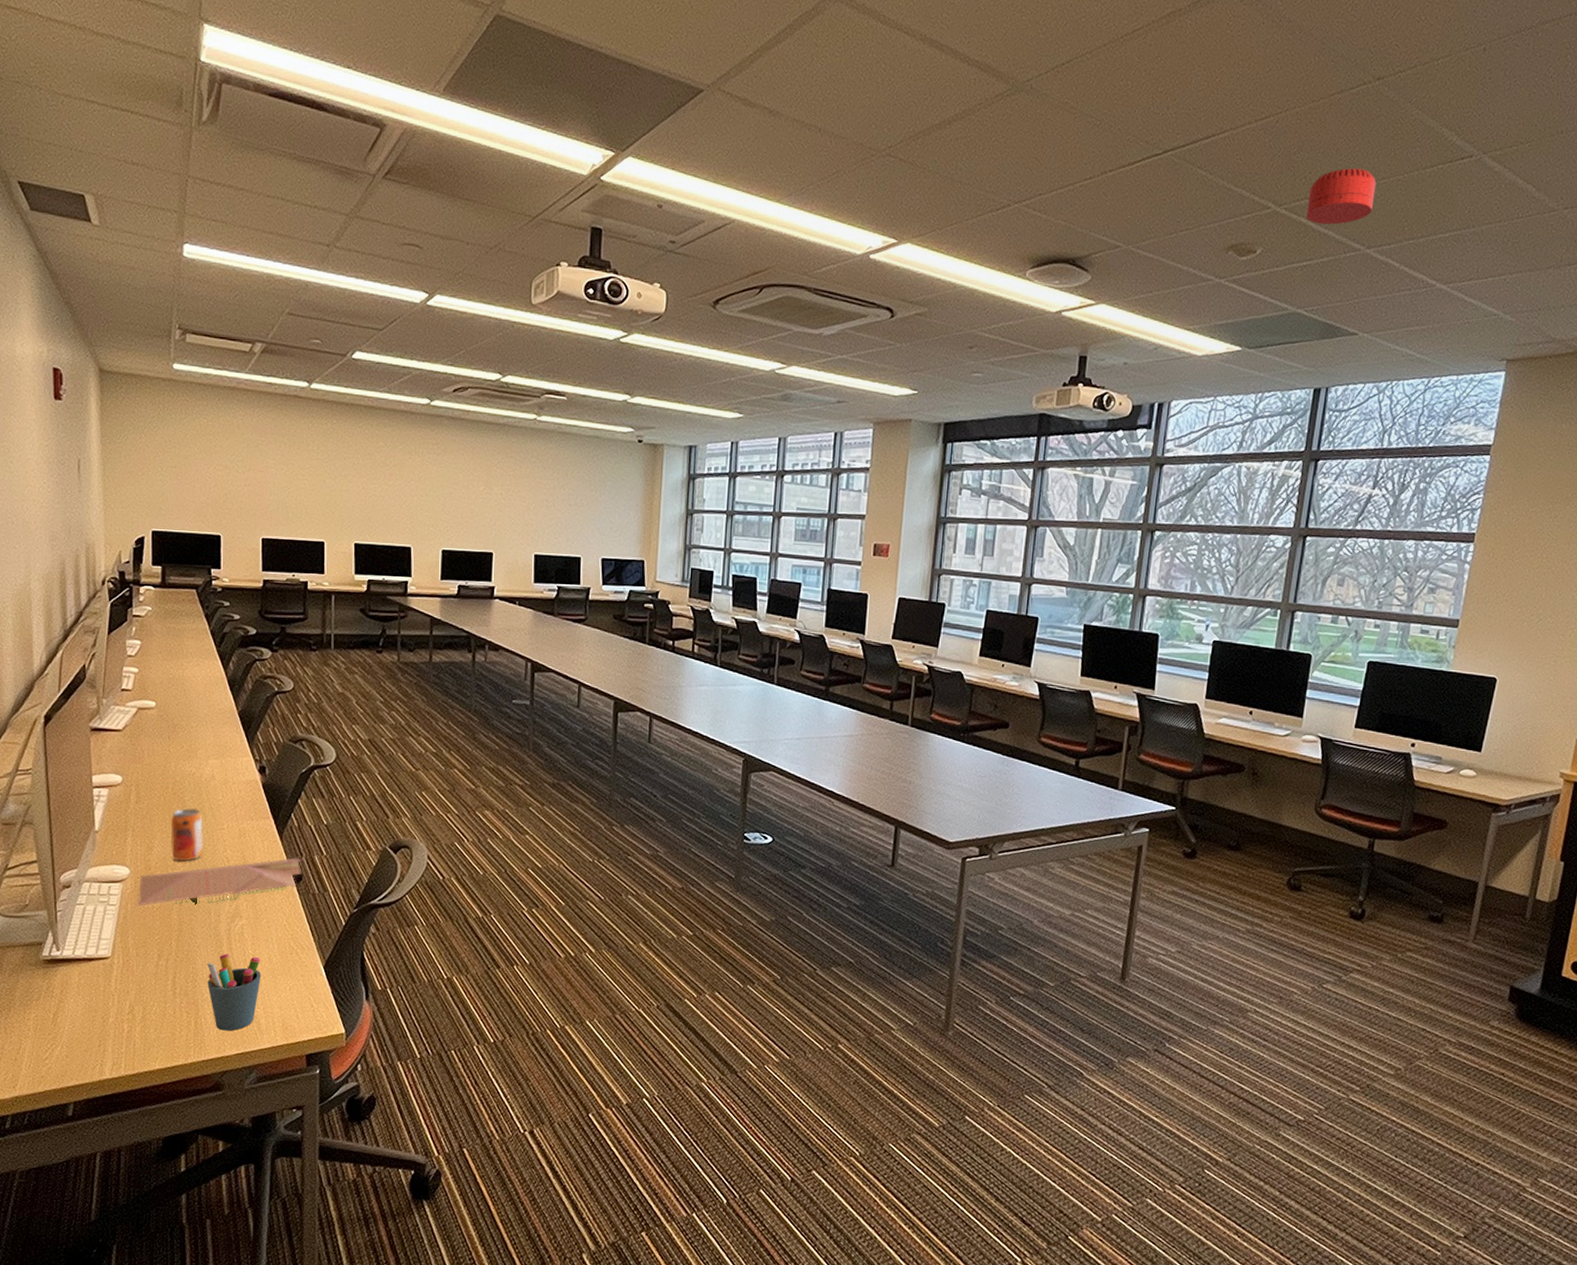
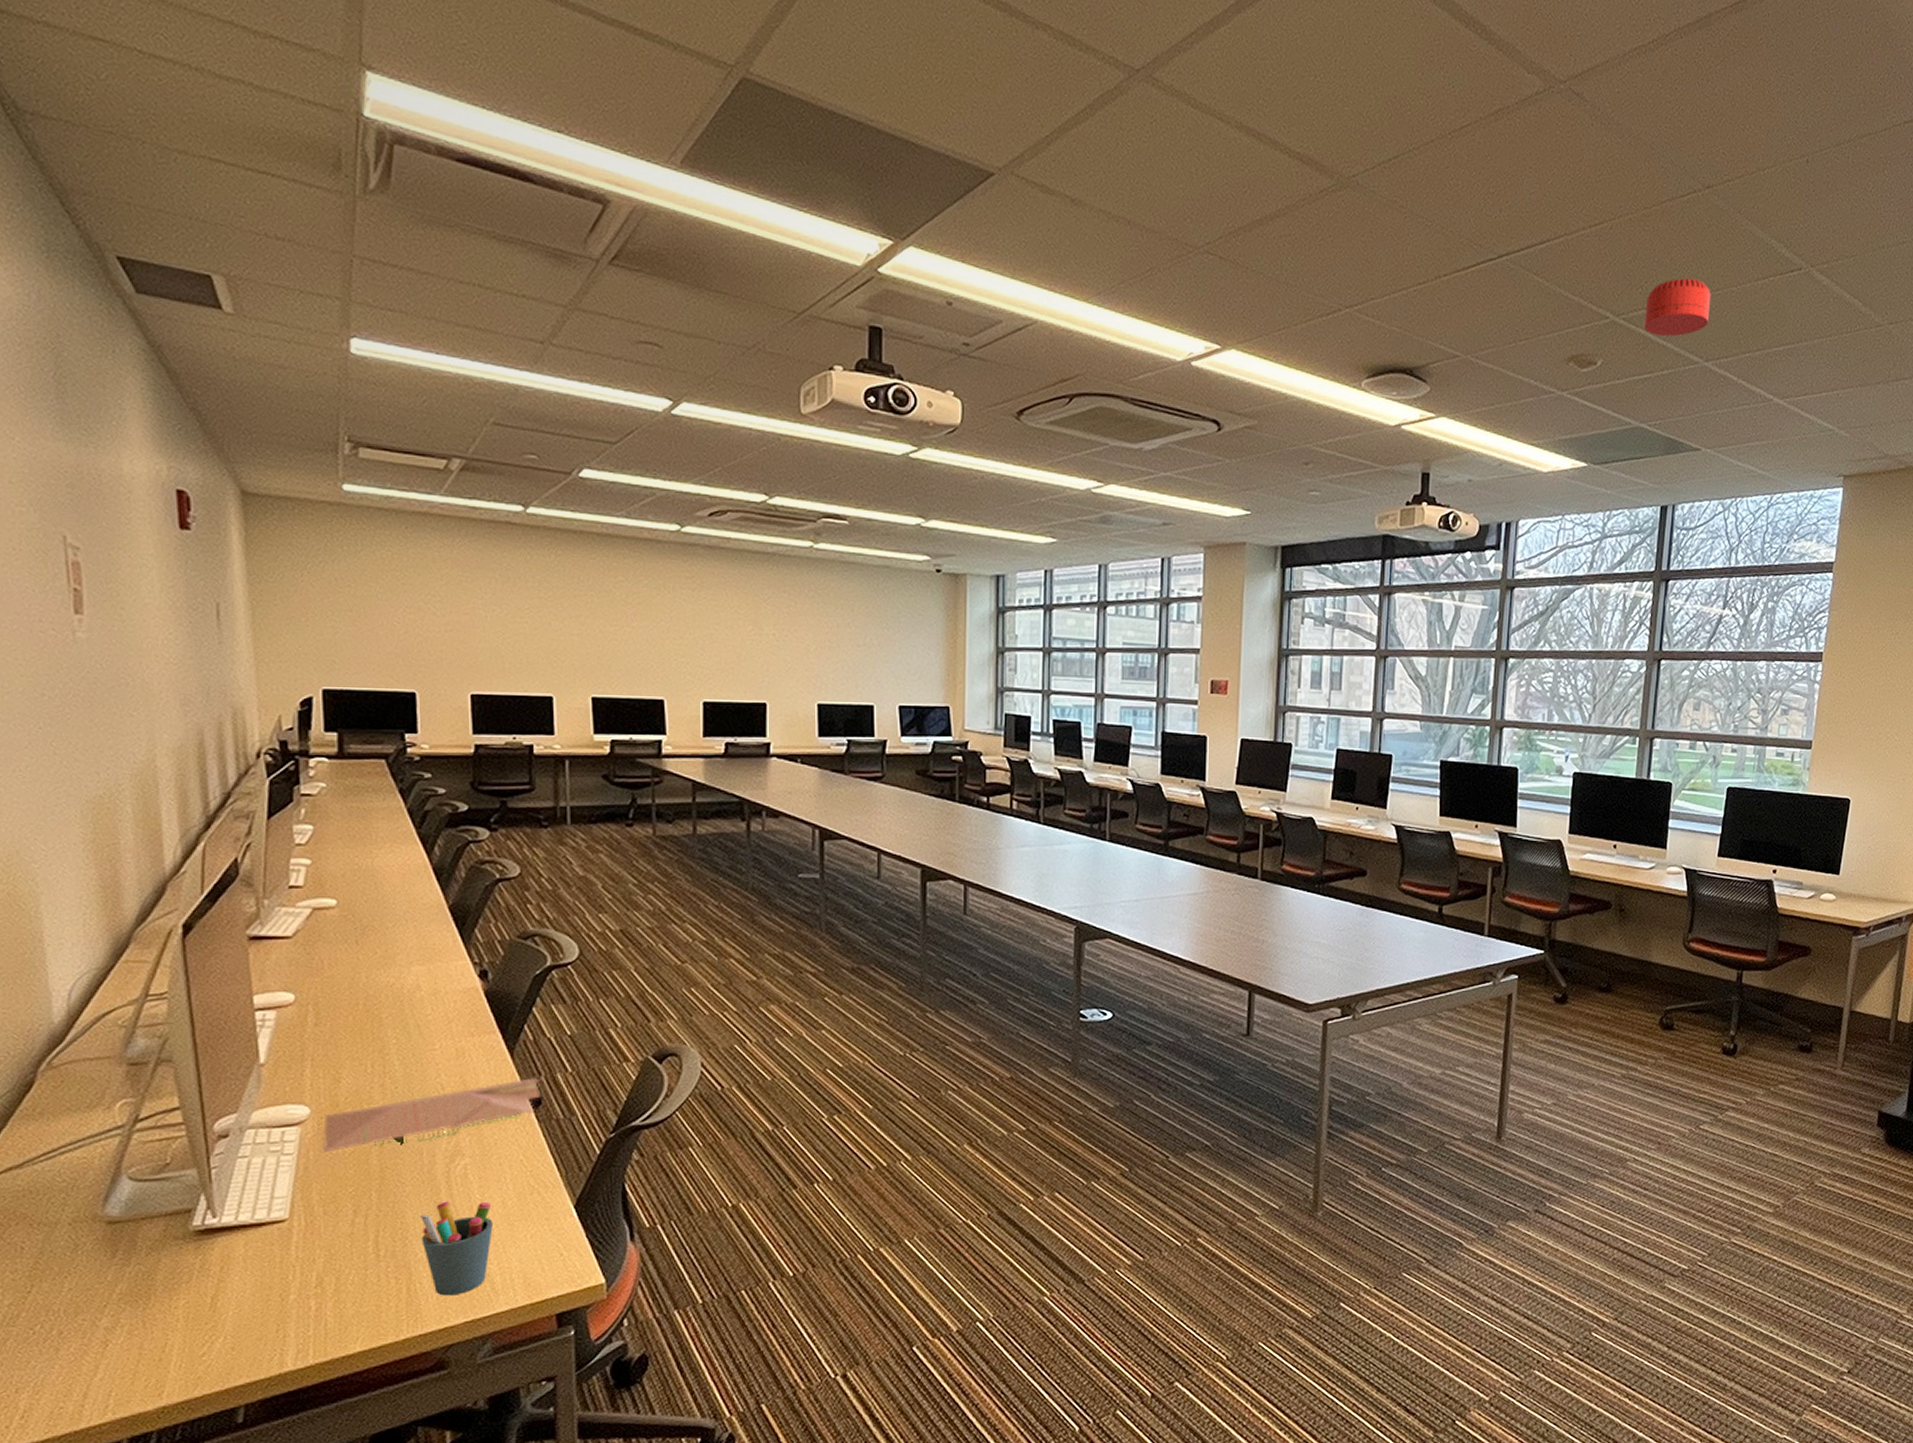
beverage can: present [170,807,204,862] -> none [363,1026,409,1094]

